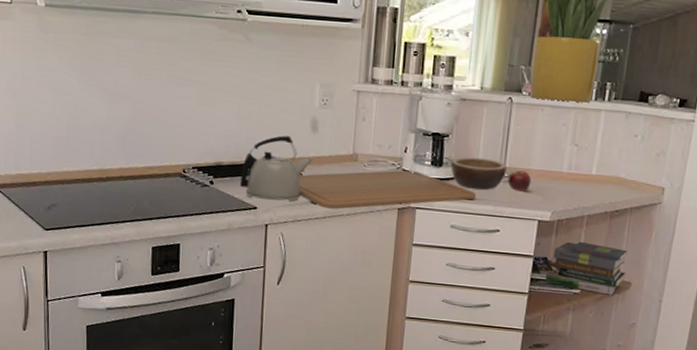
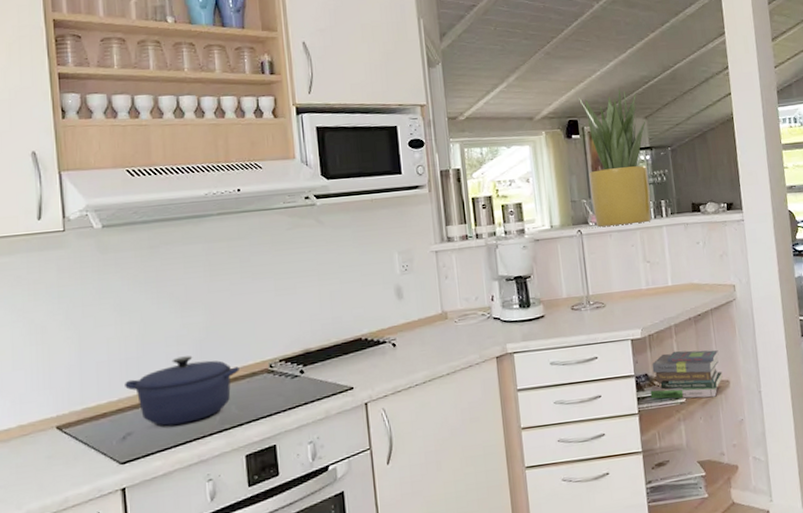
cooking pot: none [54,145,155,207] -> present [125,356,239,426]
kettle: present [239,135,314,203] -> none [331,308,404,380]
chopping board: present [299,170,477,210] -> none [392,316,569,373]
bowl: present [451,157,507,191] -> none [538,290,591,324]
fruit: present [507,170,532,192] -> none [593,295,617,316]

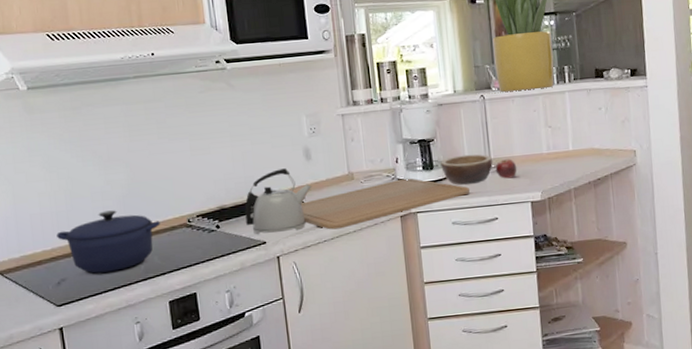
kettle: none [331,308,404,380] -> present [245,168,312,235]
chopping board: none [392,316,569,373] -> present [301,178,471,230]
bowl: none [538,290,591,324] -> present [441,154,493,186]
fruit: none [593,295,617,316] -> present [495,159,517,179]
books: present [650,350,723,399] -> none [548,213,620,259]

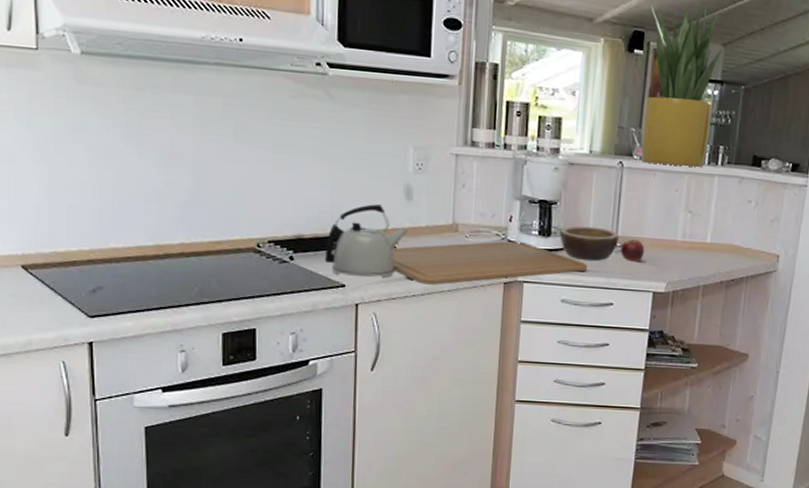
cooking pot: present [57,210,160,273] -> none [98,216,224,289]

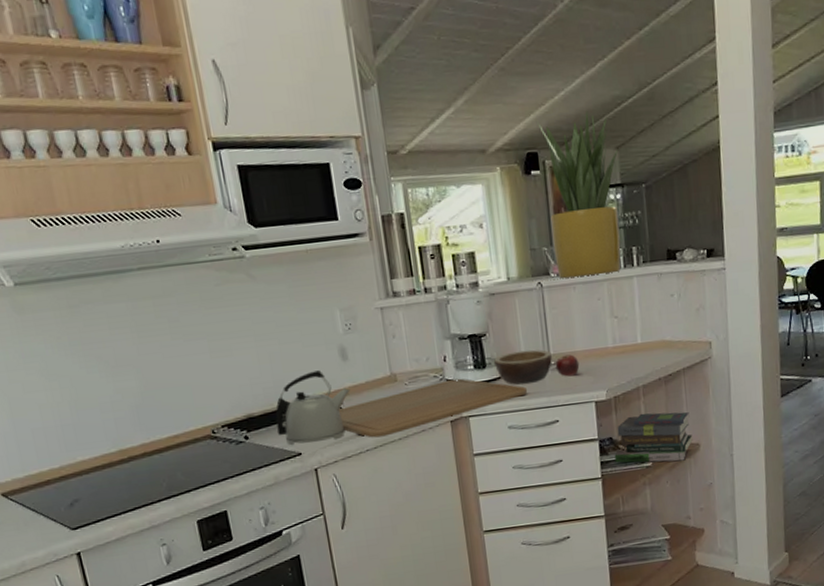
books: none [661,313,744,368] -> present [614,412,693,463]

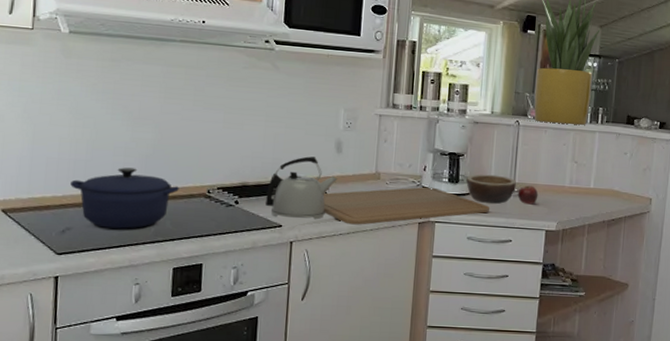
cooking pot: none [64,422,181,493] -> present [70,167,179,229]
books: present [614,412,693,463] -> none [553,248,624,296]

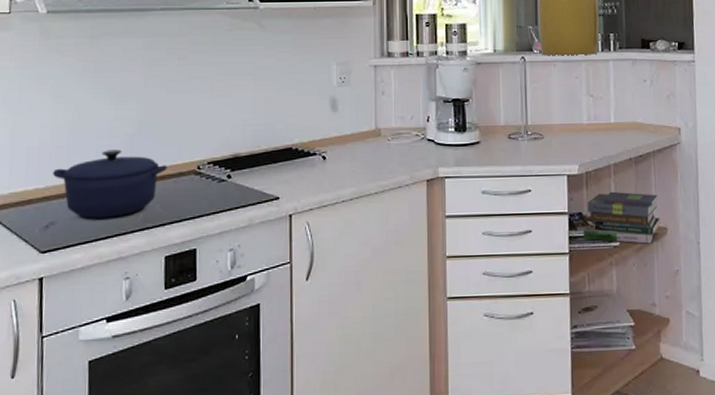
kettle: present [265,156,338,220] -> none [259,118,336,189]
chopping board: present [323,187,490,225] -> none [322,139,504,189]
bowl: present [466,174,516,205] -> none [474,118,529,152]
fruit: present [517,185,539,205] -> none [531,127,555,148]
books: none [553,248,624,296] -> present [583,191,661,244]

